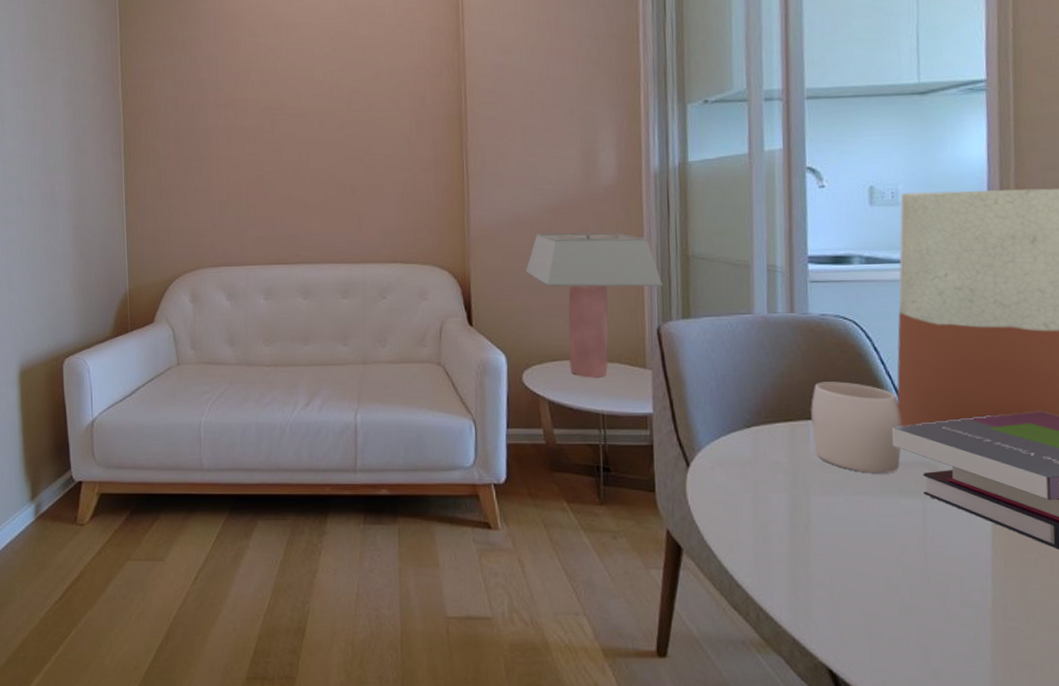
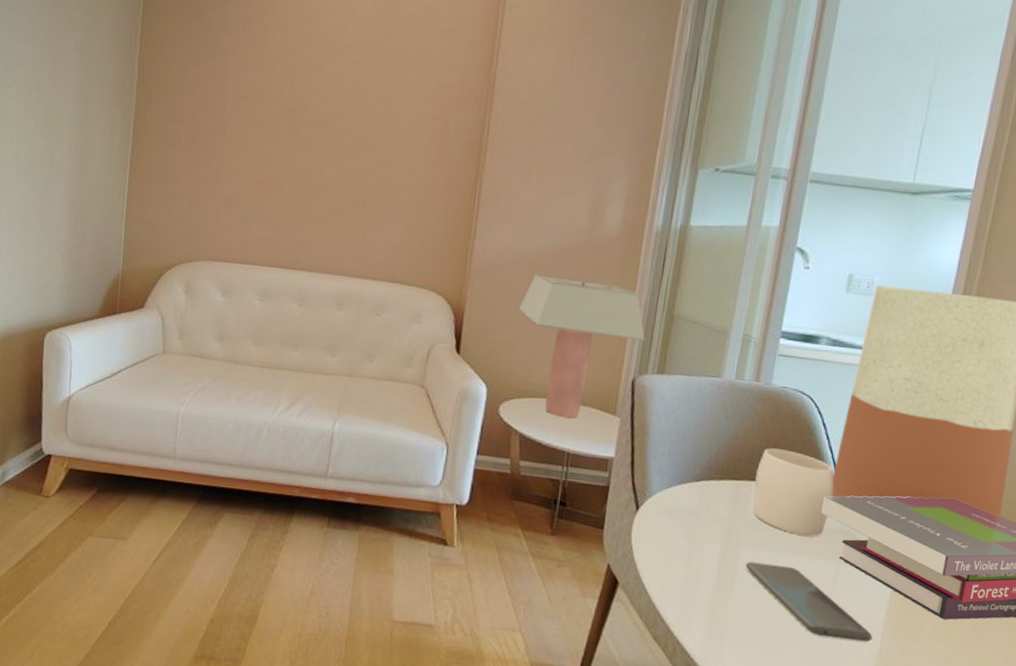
smartphone: none [819,509,982,586] -> present [745,561,873,642]

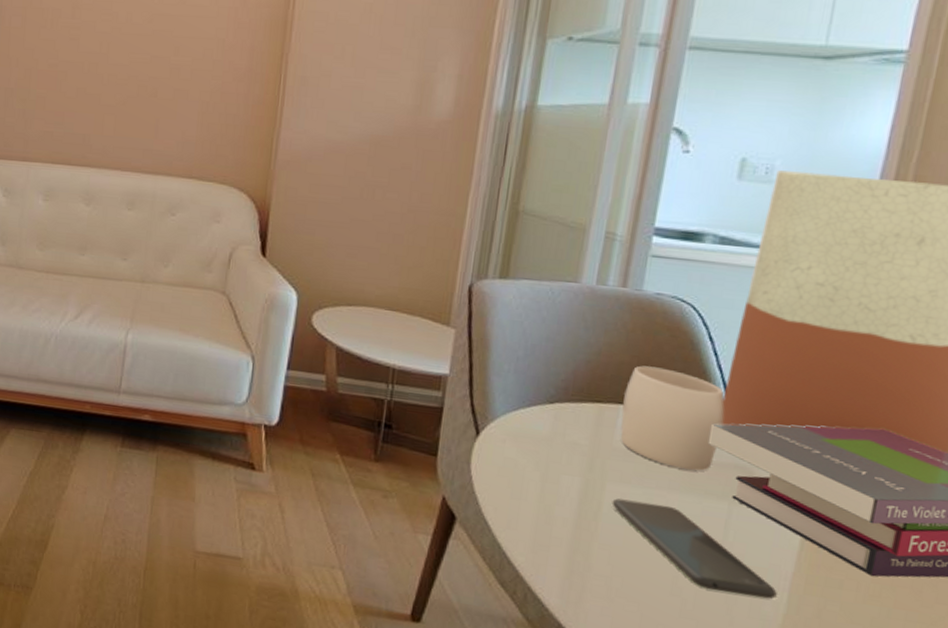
table lamp: present [518,274,646,419] -> none [332,165,485,330]

